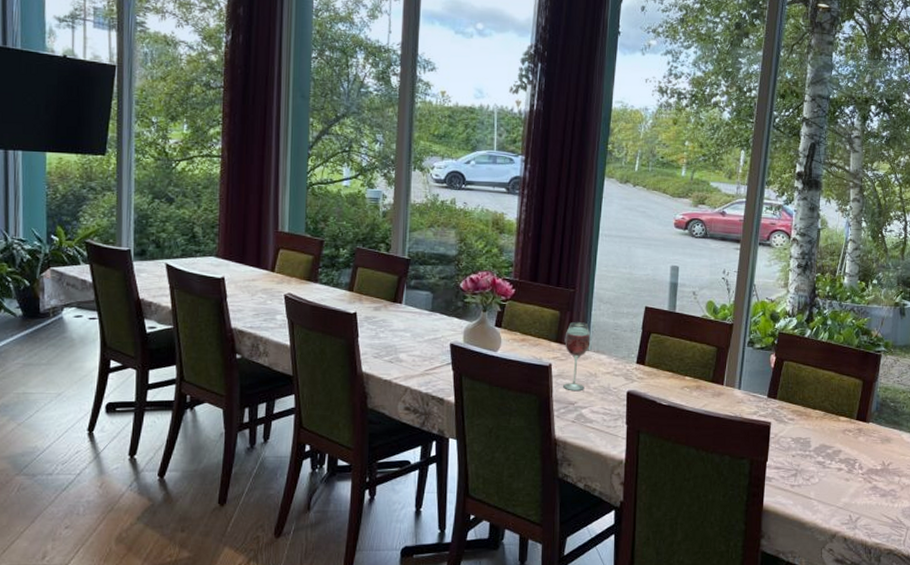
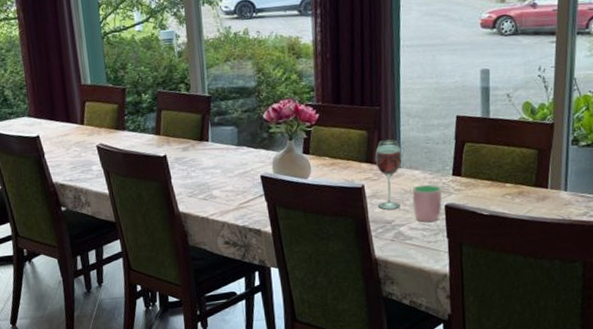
cup: none [596,369,626,407] -> present [412,184,443,223]

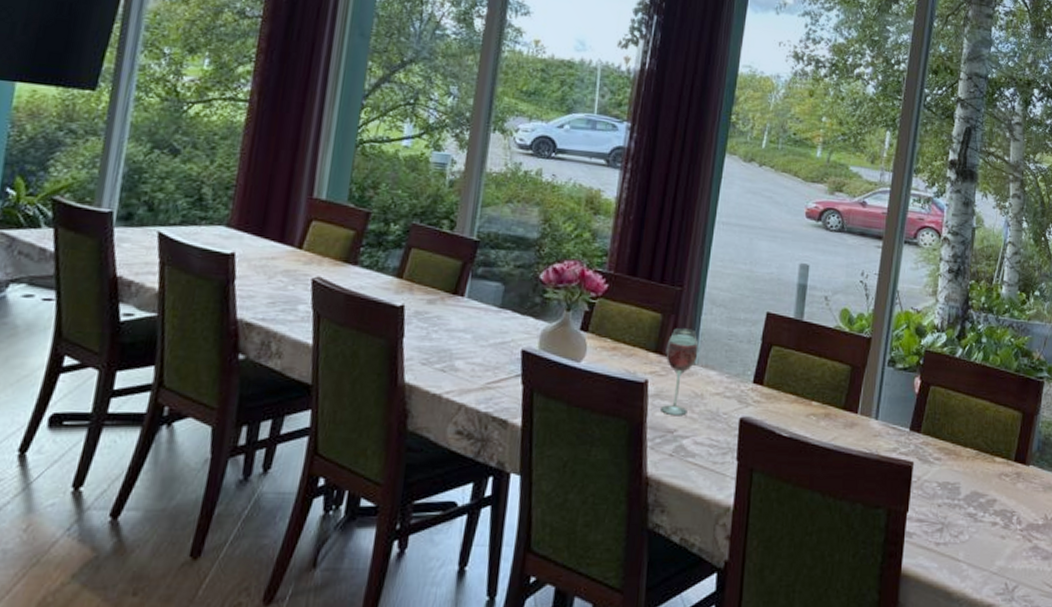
cup: present [412,184,443,223] -> none [701,389,740,438]

